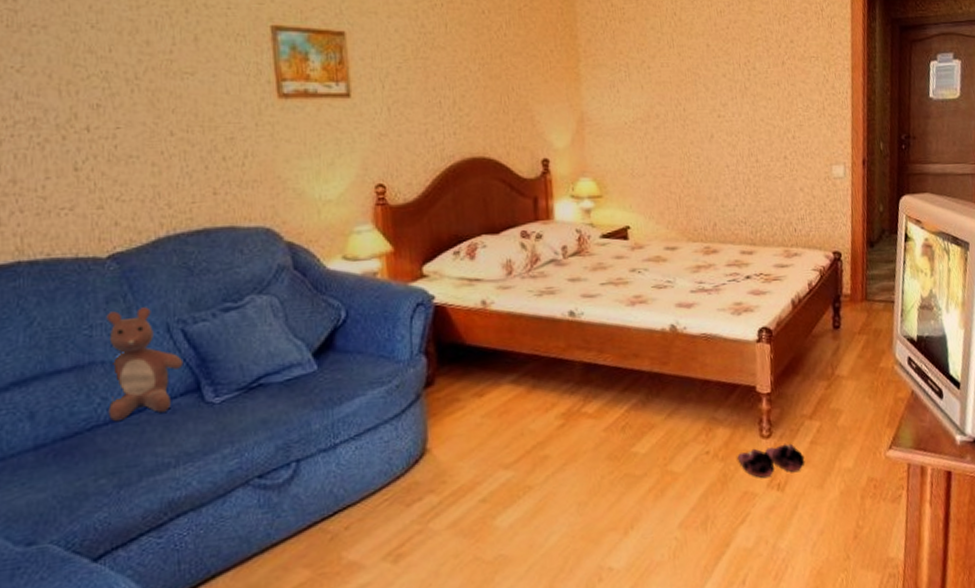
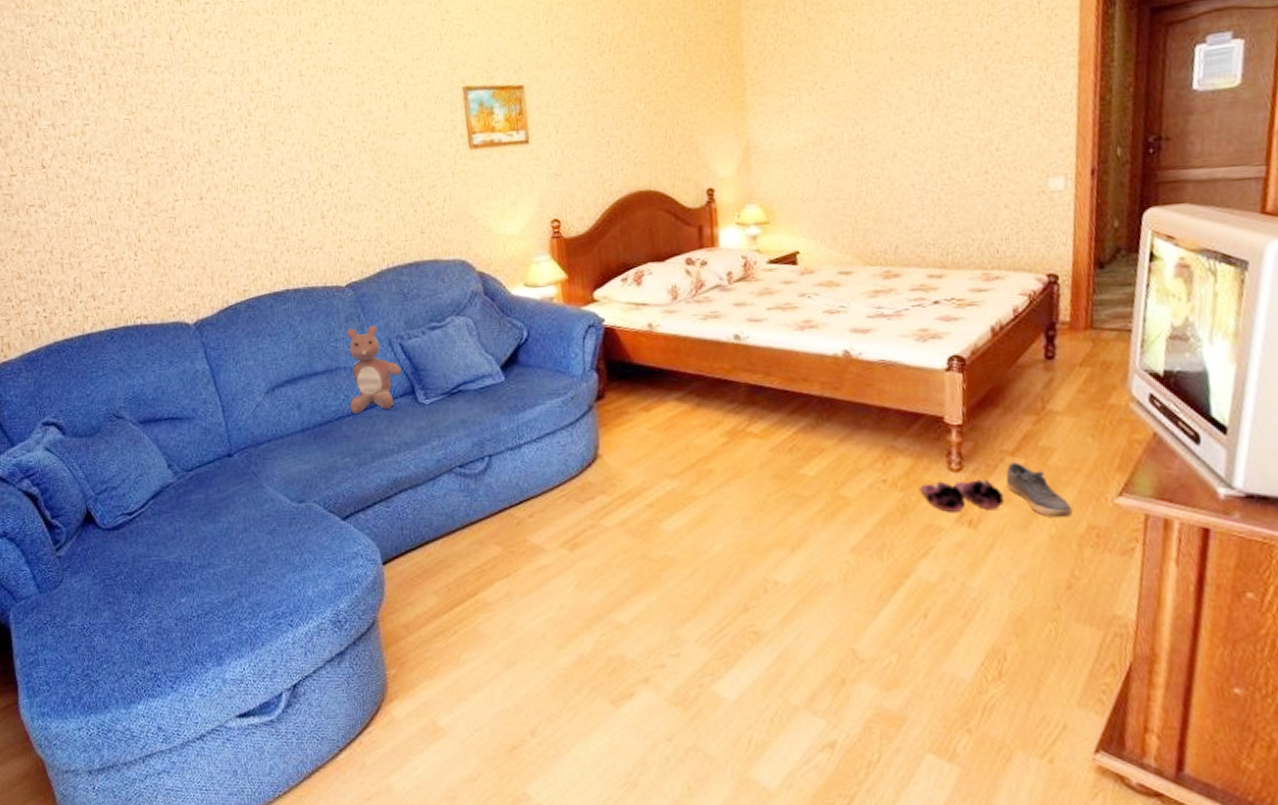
shoe: none [806,425,857,474] -> present [1006,462,1073,518]

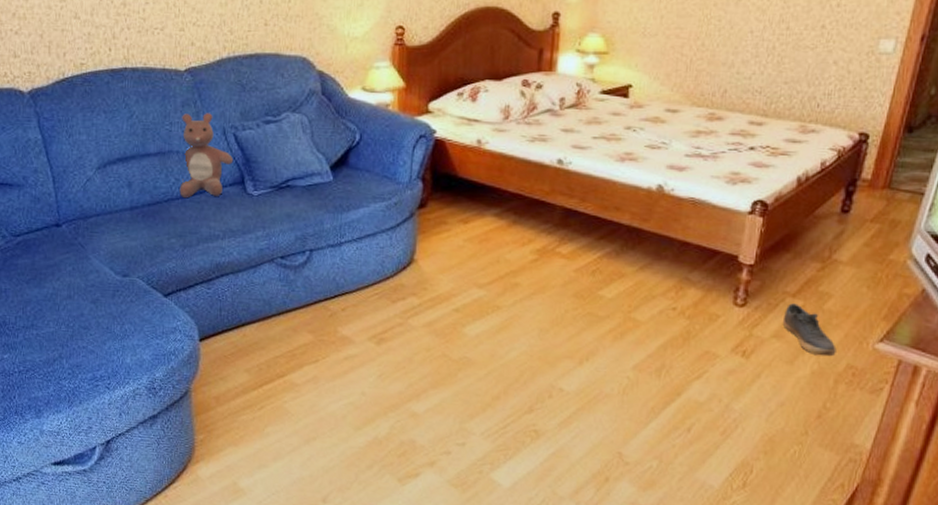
slippers: present [920,478,1005,512] -> none [705,313,779,343]

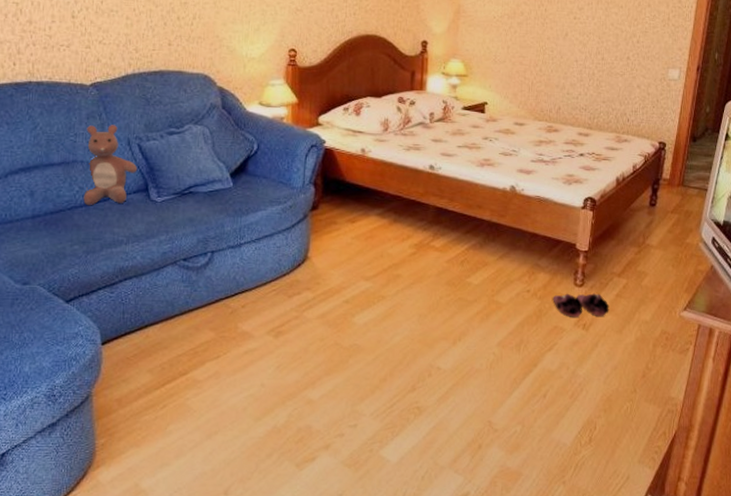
slippers: none [705,313,779,343] -> present [553,292,609,317]
shoe: present [782,303,837,357] -> none [612,282,653,325]

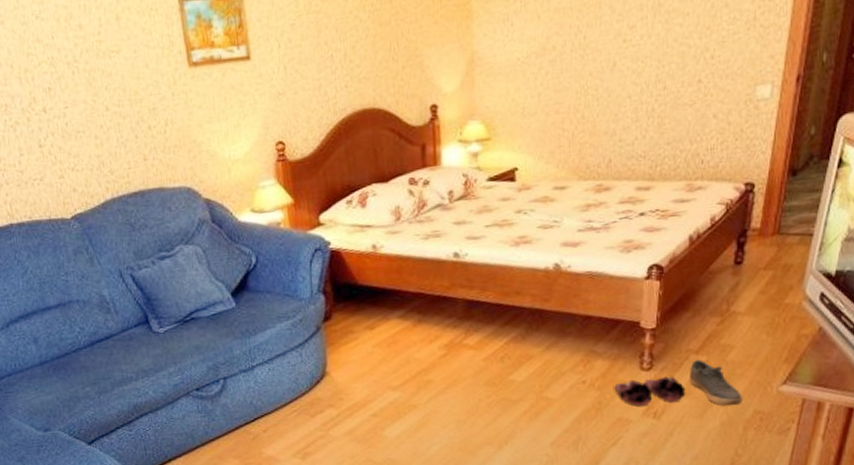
stuffed animal: present [83,125,138,206] -> none [76,257,135,346]
shoe: none [612,282,653,325] -> present [688,359,743,406]

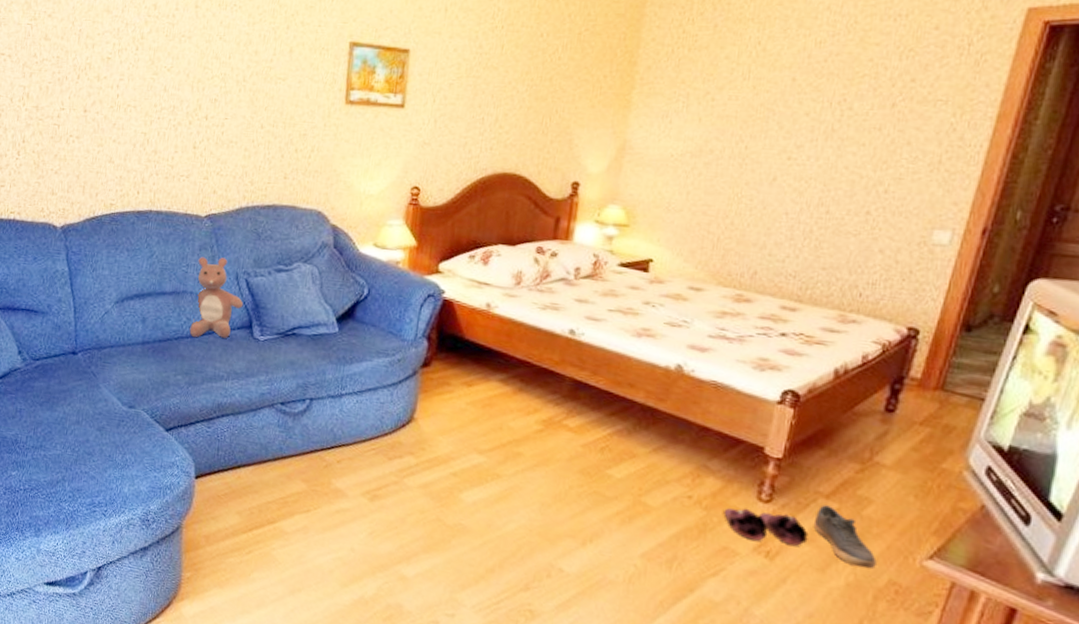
stuffed animal: none [76,257,135,346] -> present [189,257,244,338]

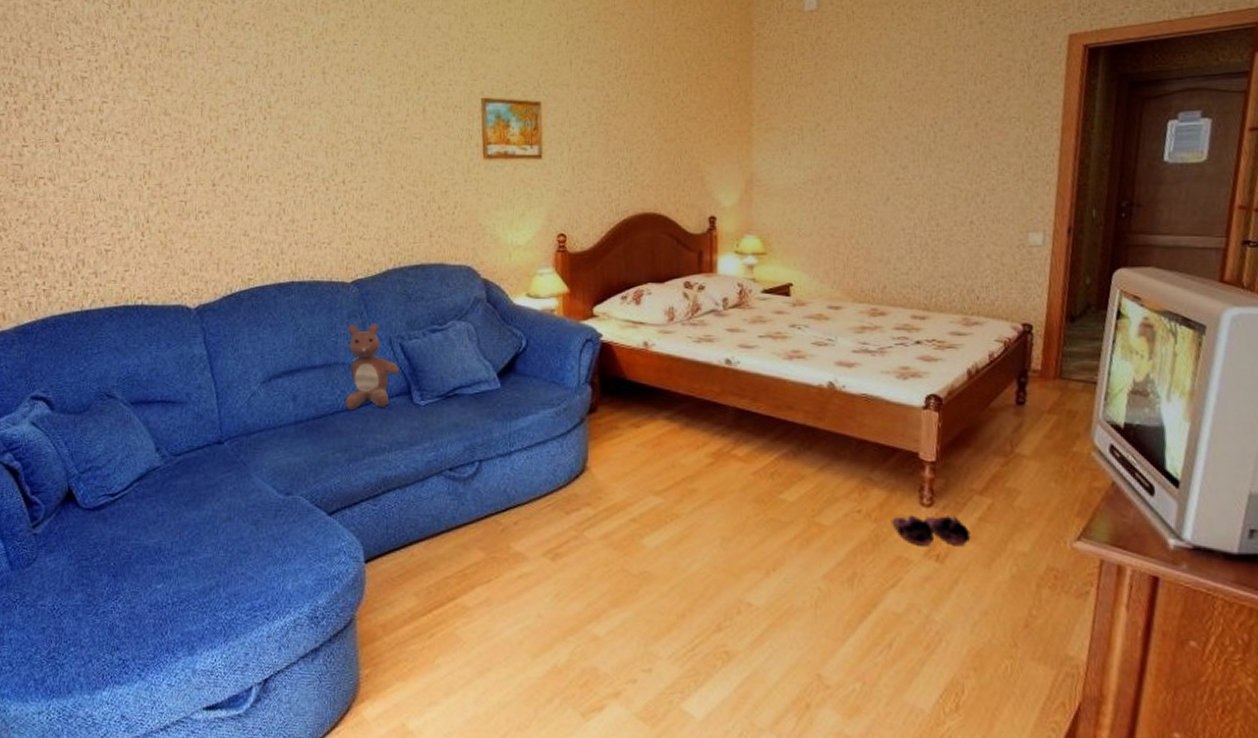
shoe: present [813,505,877,569] -> none [973,501,1034,558]

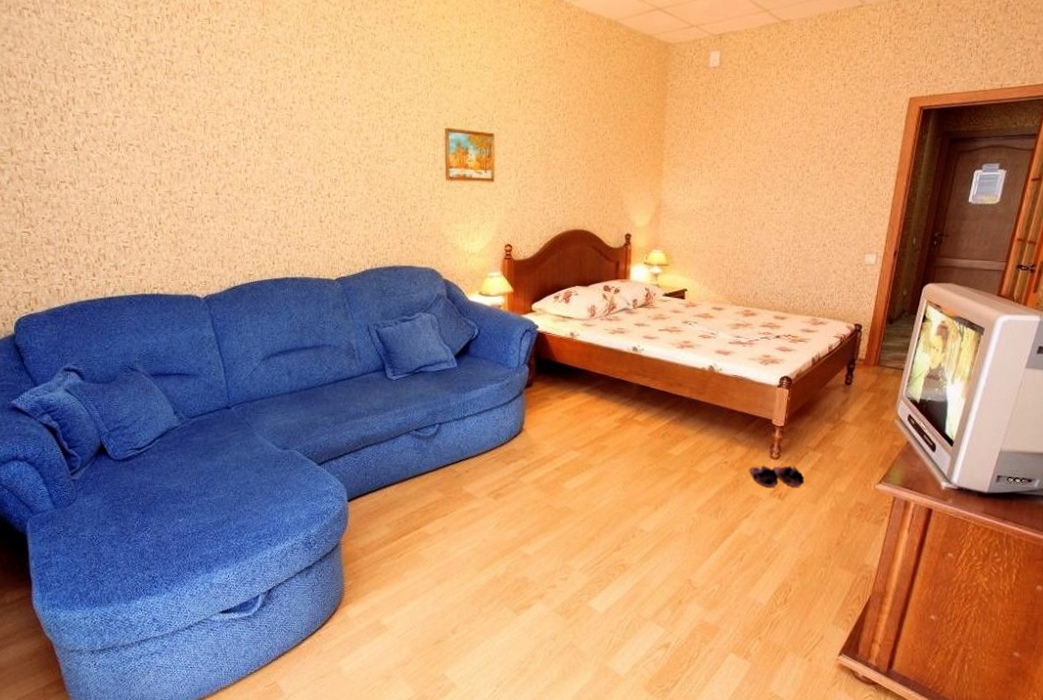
stuffed animal: present [345,324,400,411] -> none [331,314,376,383]

